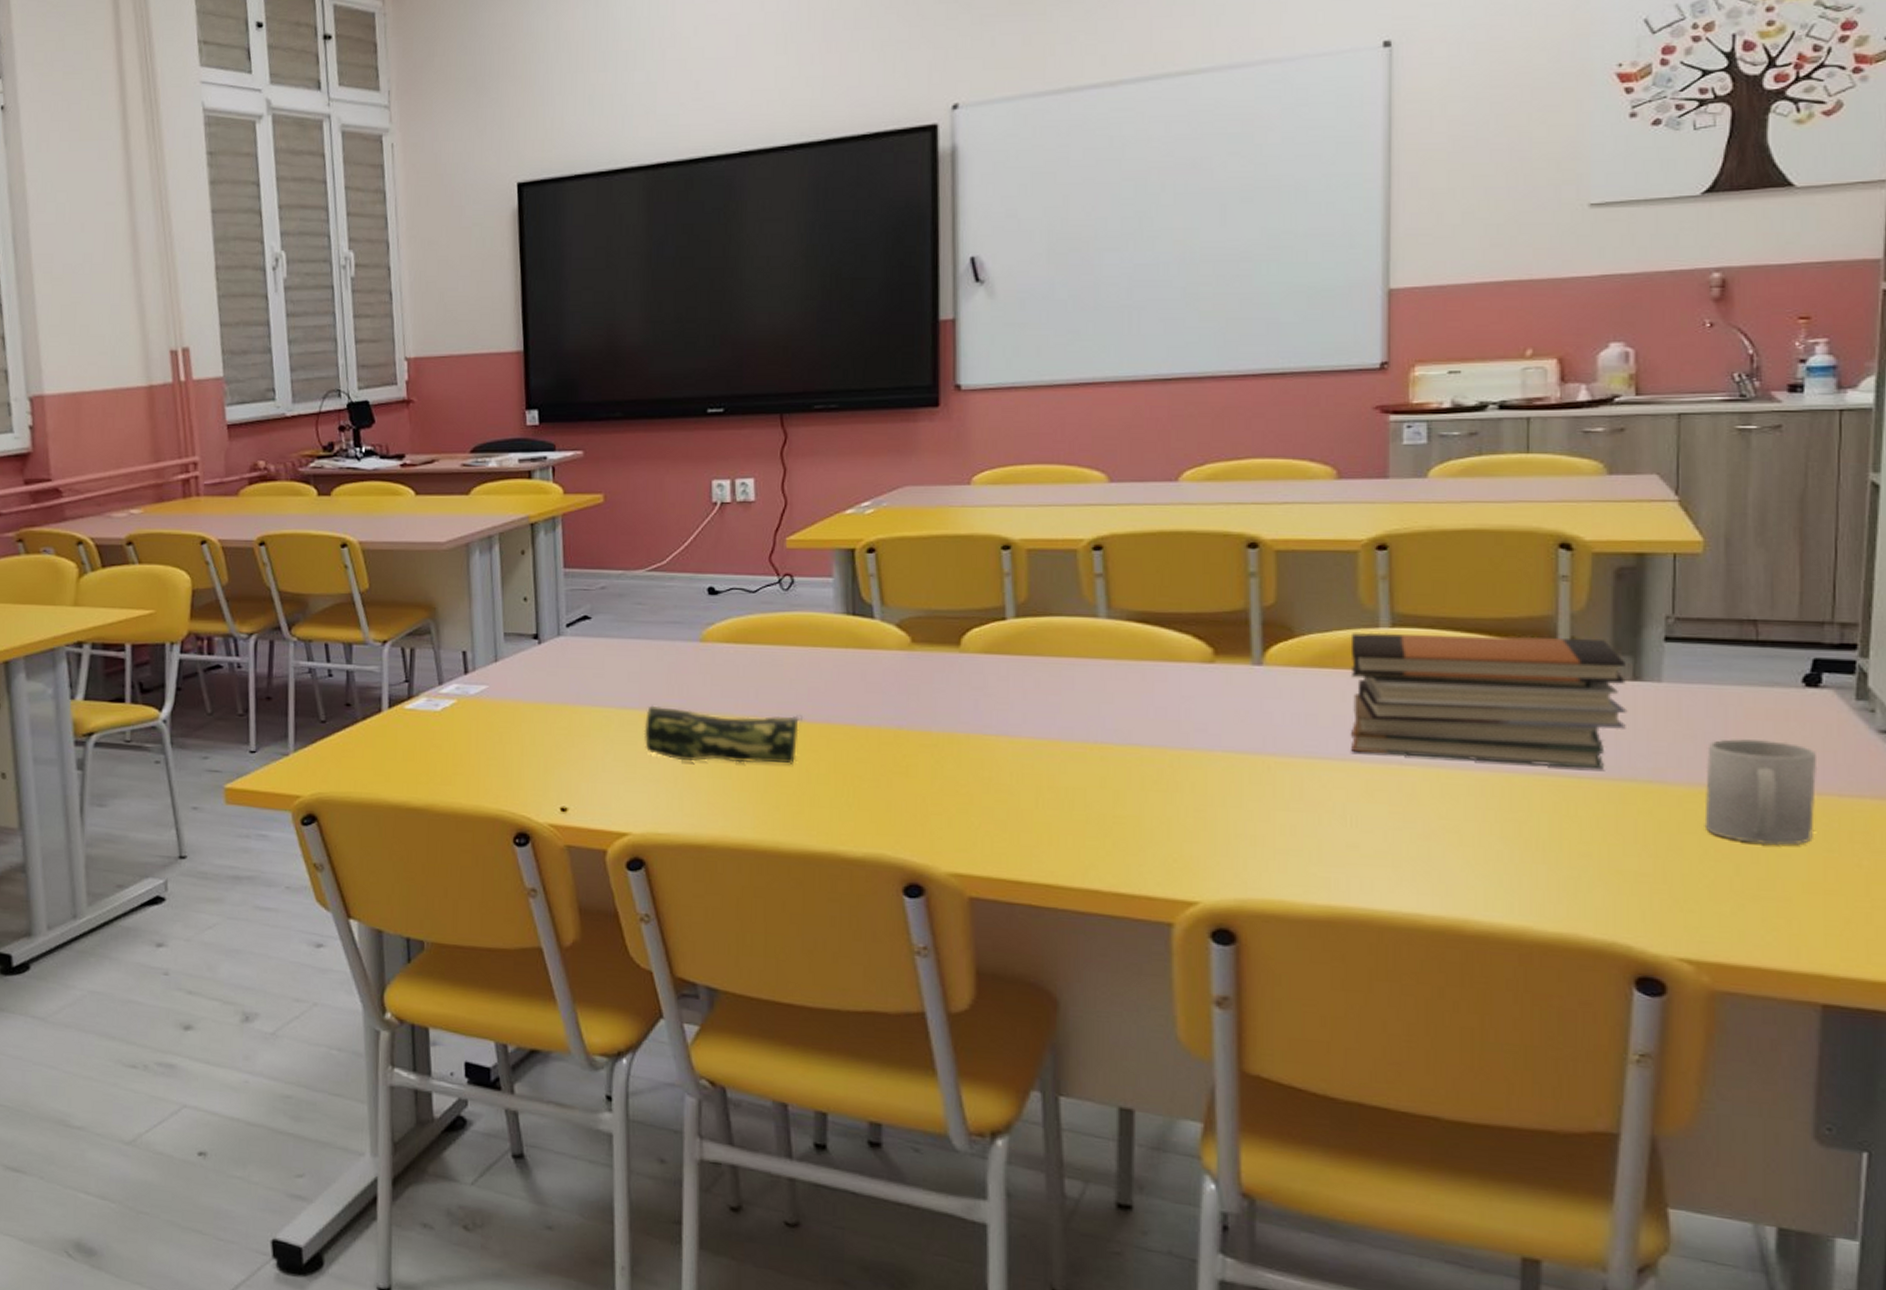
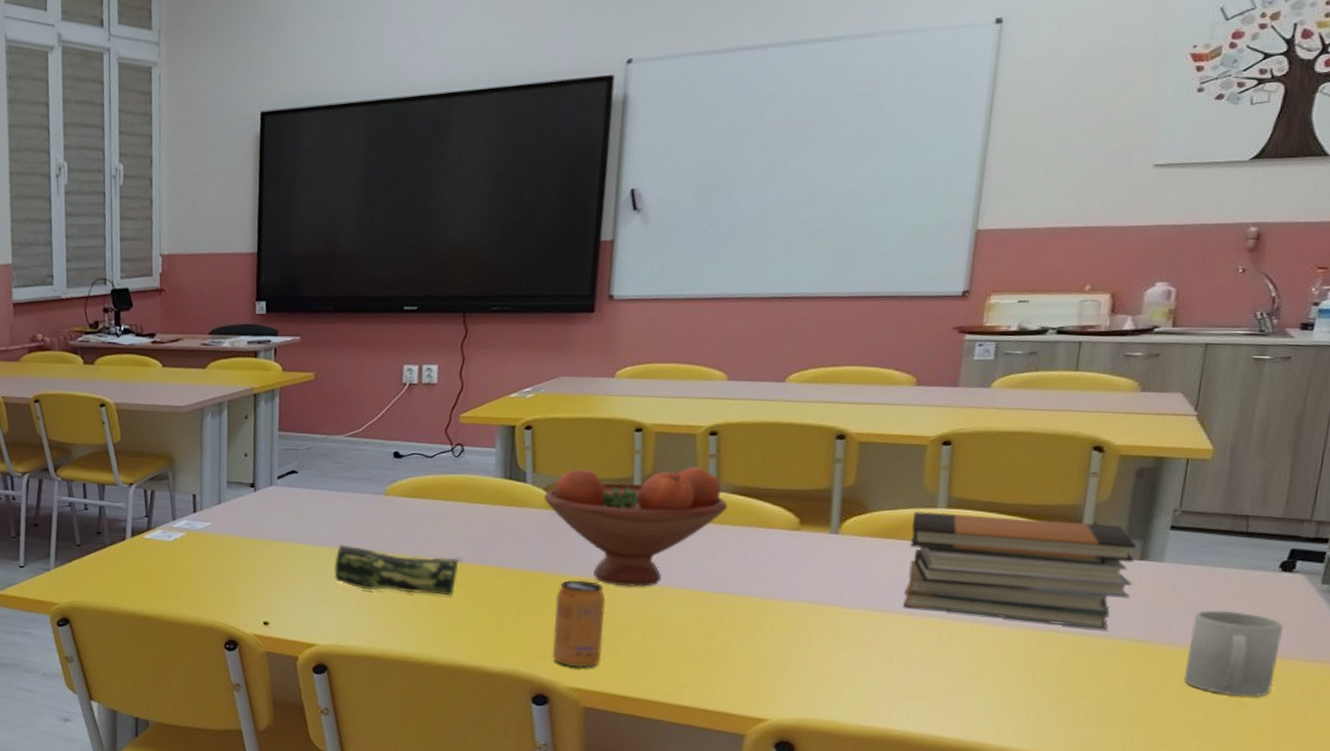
fruit bowl: none [896,589,1123,743] -> present [543,466,728,588]
beverage can: none [922,737,986,847] -> present [551,580,606,668]

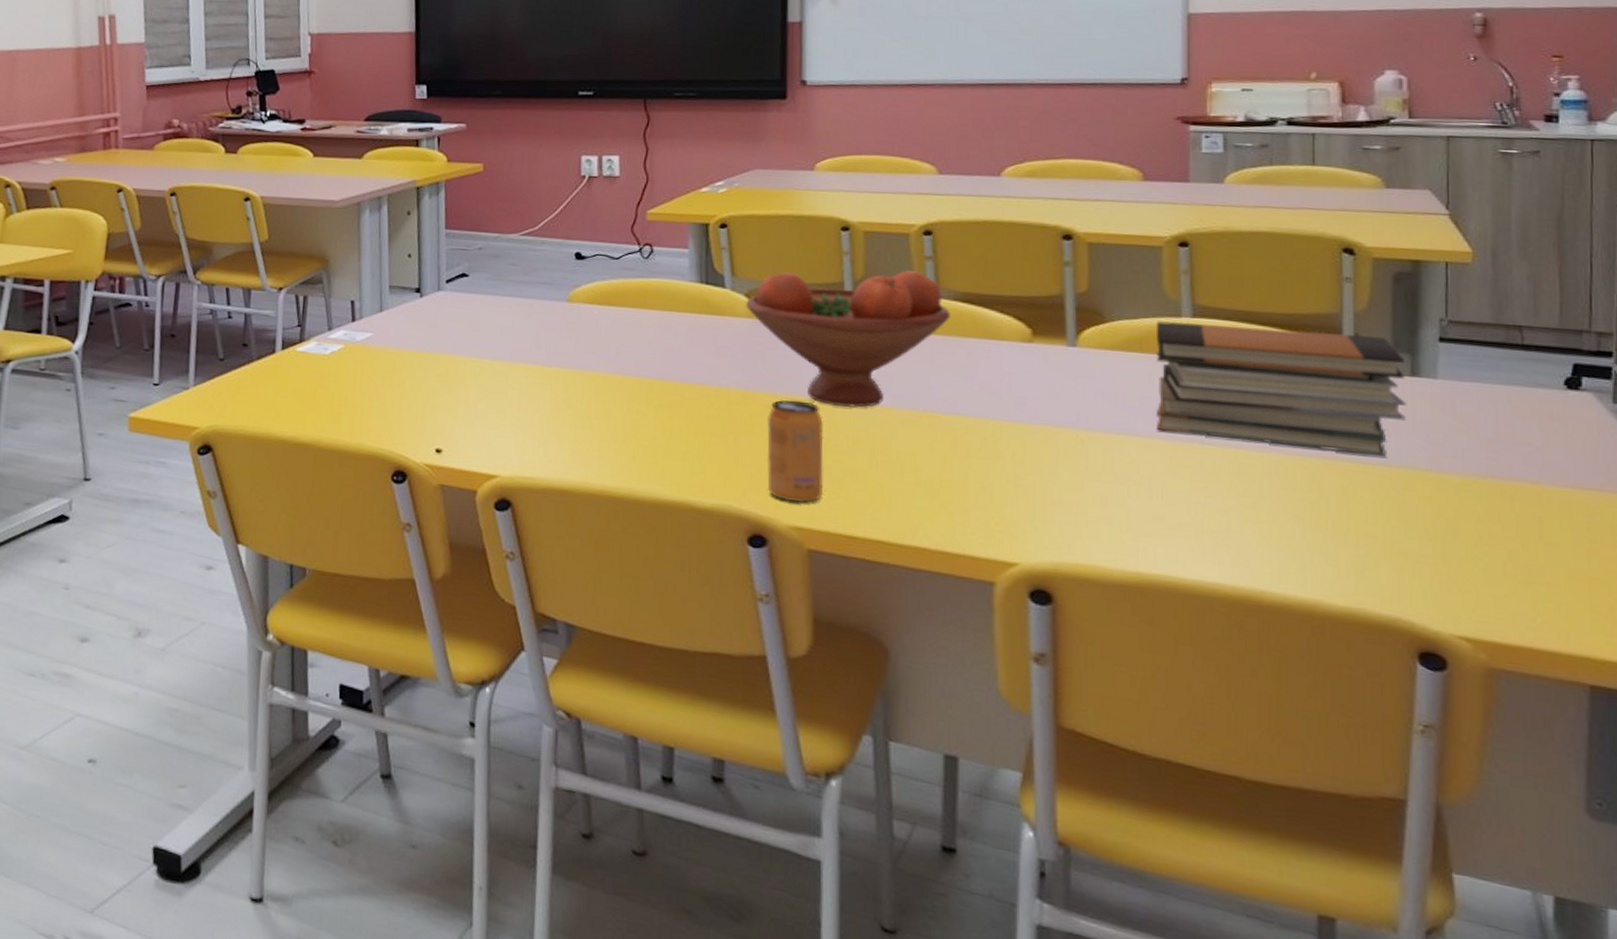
pencil case: present [334,544,462,596] -> none [513,358,658,419]
mug: present [1183,610,1283,697] -> none [1478,434,1580,535]

